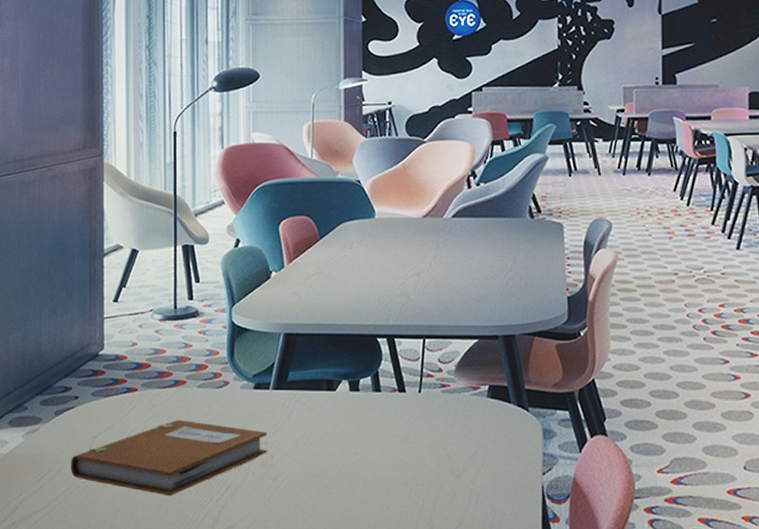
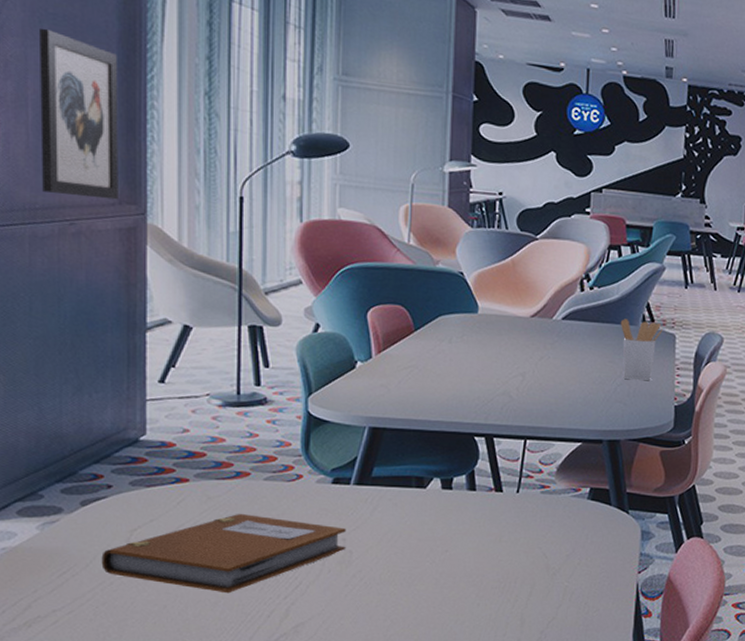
wall art: none [27,11,82,146] -> present [40,28,118,200]
utensil holder: none [507,212,550,273] -> present [620,319,663,381]

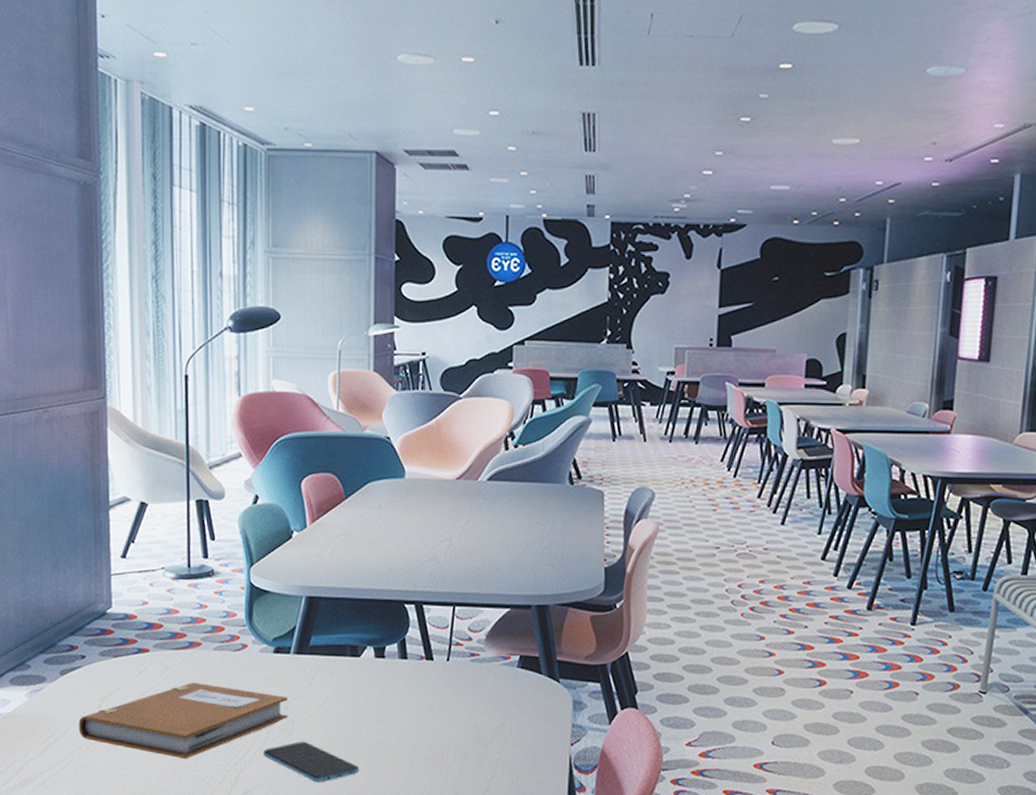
wall art: present [40,28,118,200] -> none [14,230,83,386]
smartphone: none [317,572,423,615] -> present [263,741,360,783]
utensil holder: present [620,319,663,381] -> none [546,477,591,542]

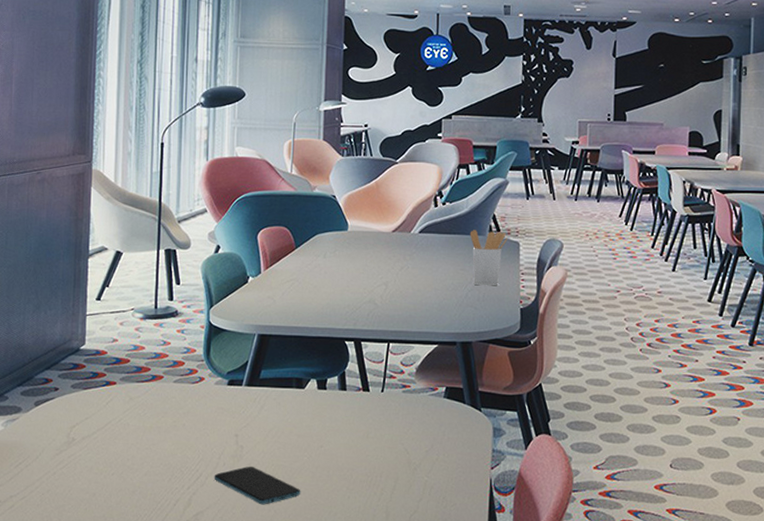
notebook: present [78,683,287,760] -> none [48,412,238,484]
utensil holder: none [546,477,591,542] -> present [469,230,508,286]

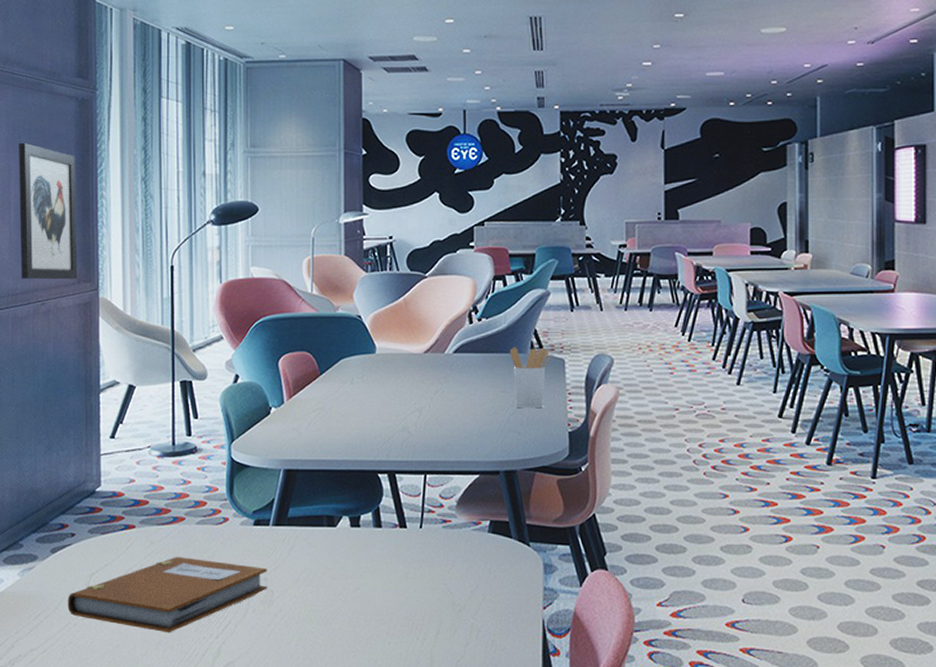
wall art: none [19,22,76,152] -> present [19,142,77,280]
notebook: none [48,412,238,484] -> present [67,557,267,633]
smartphone: present [214,466,301,505] -> none [243,611,338,653]

